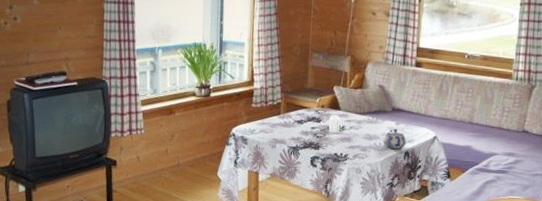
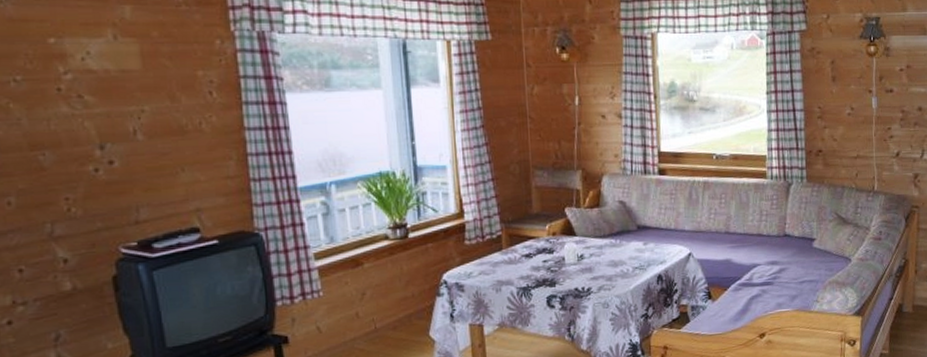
teapot: present [384,128,406,149] -> none [631,249,658,274]

